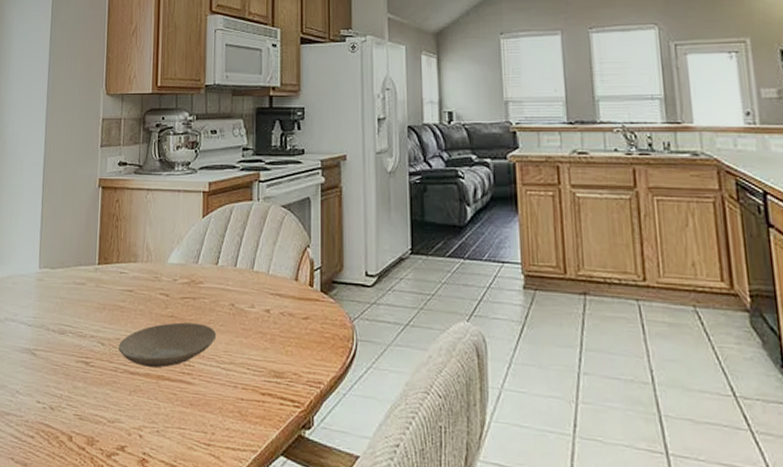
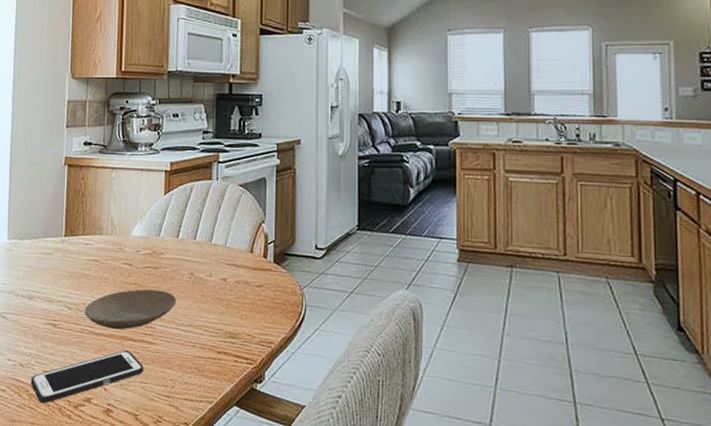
cell phone: none [61,391,181,453] -> present [30,350,143,404]

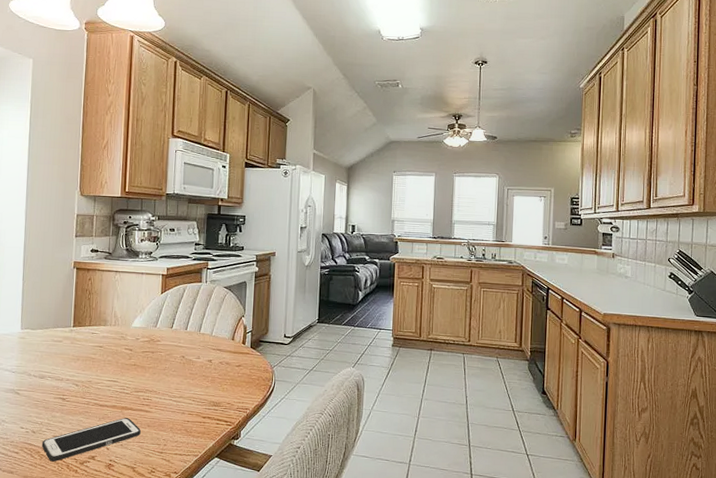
plate: present [85,289,177,330] -> none [90,369,170,402]

